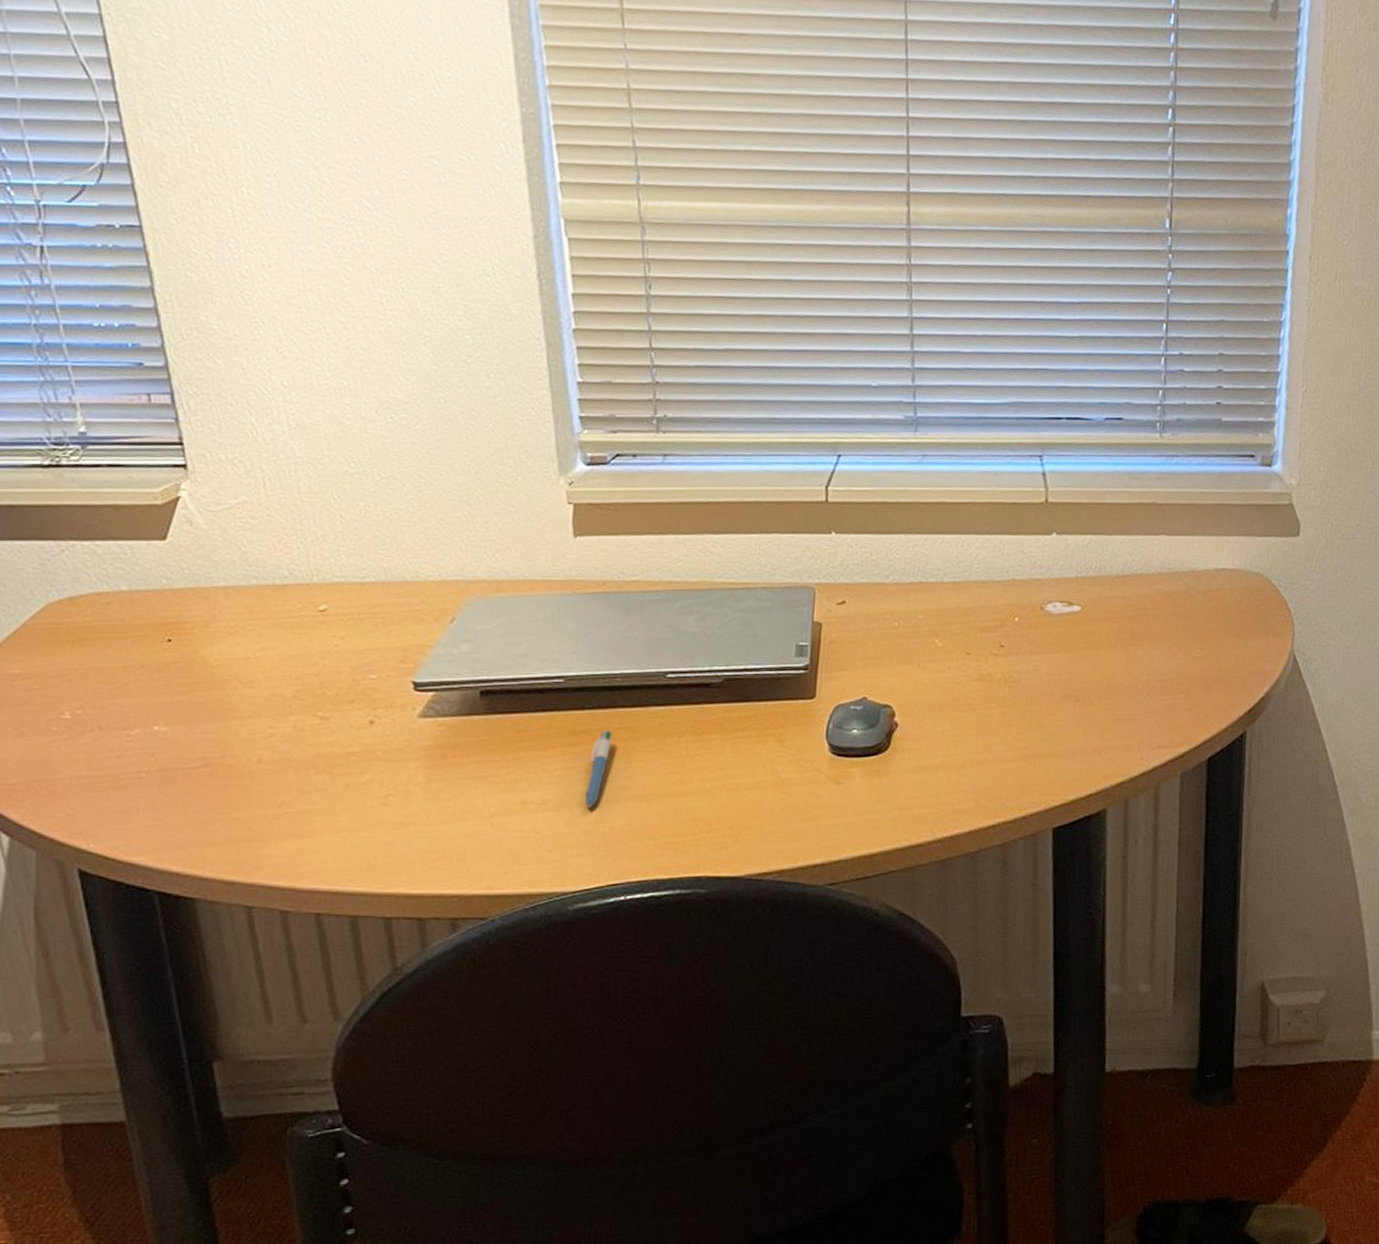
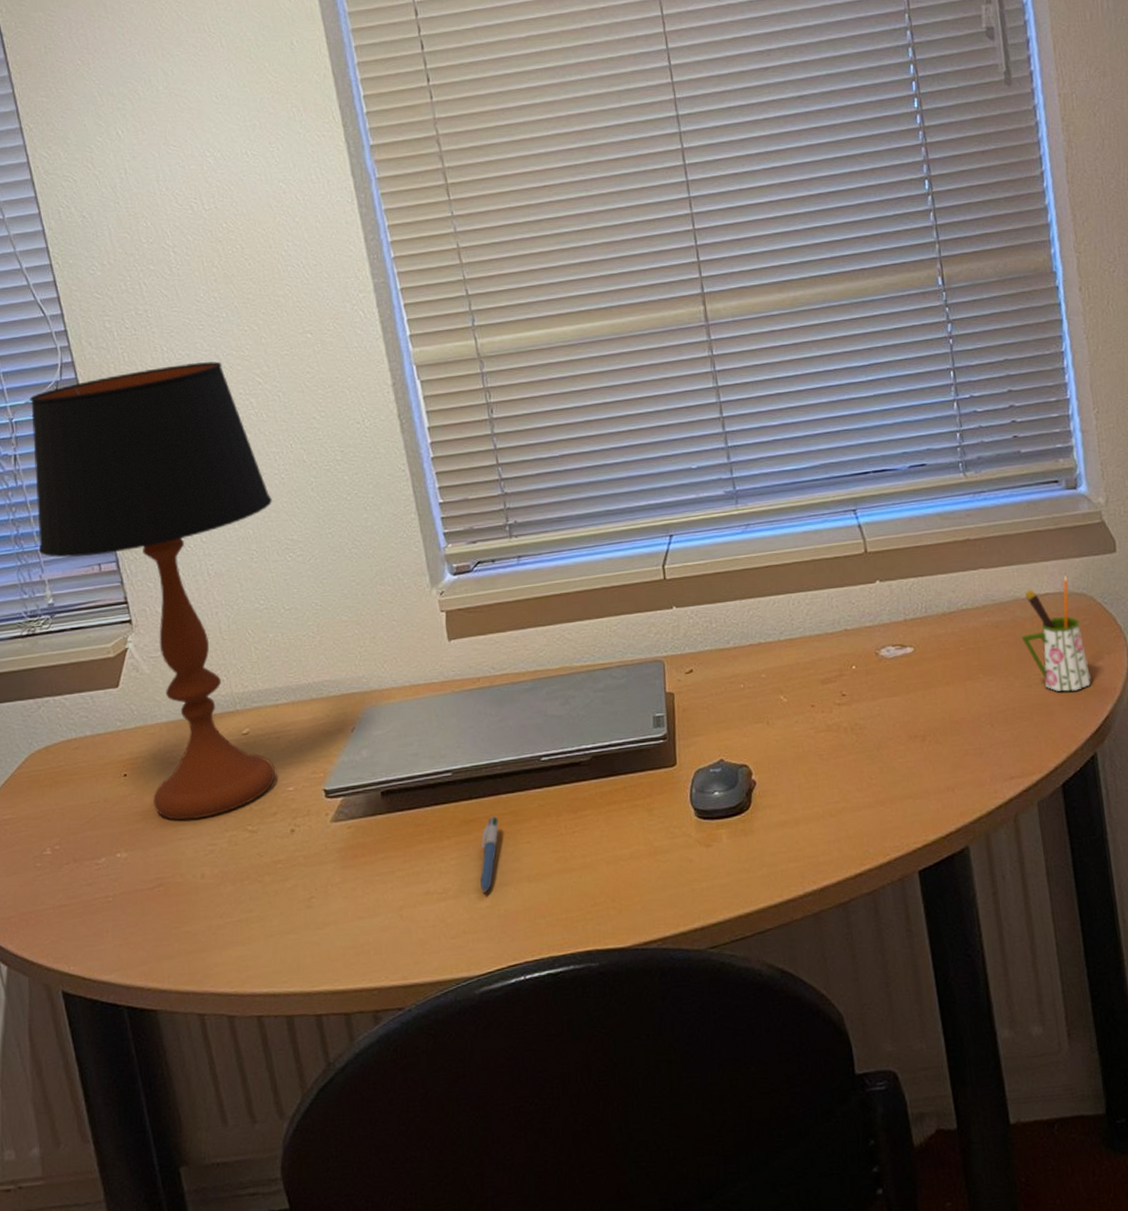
table lamp: none [64,168,374,698] -> present [30,361,275,820]
pen holder: none [1191,550,1253,669] -> present [1021,573,1091,692]

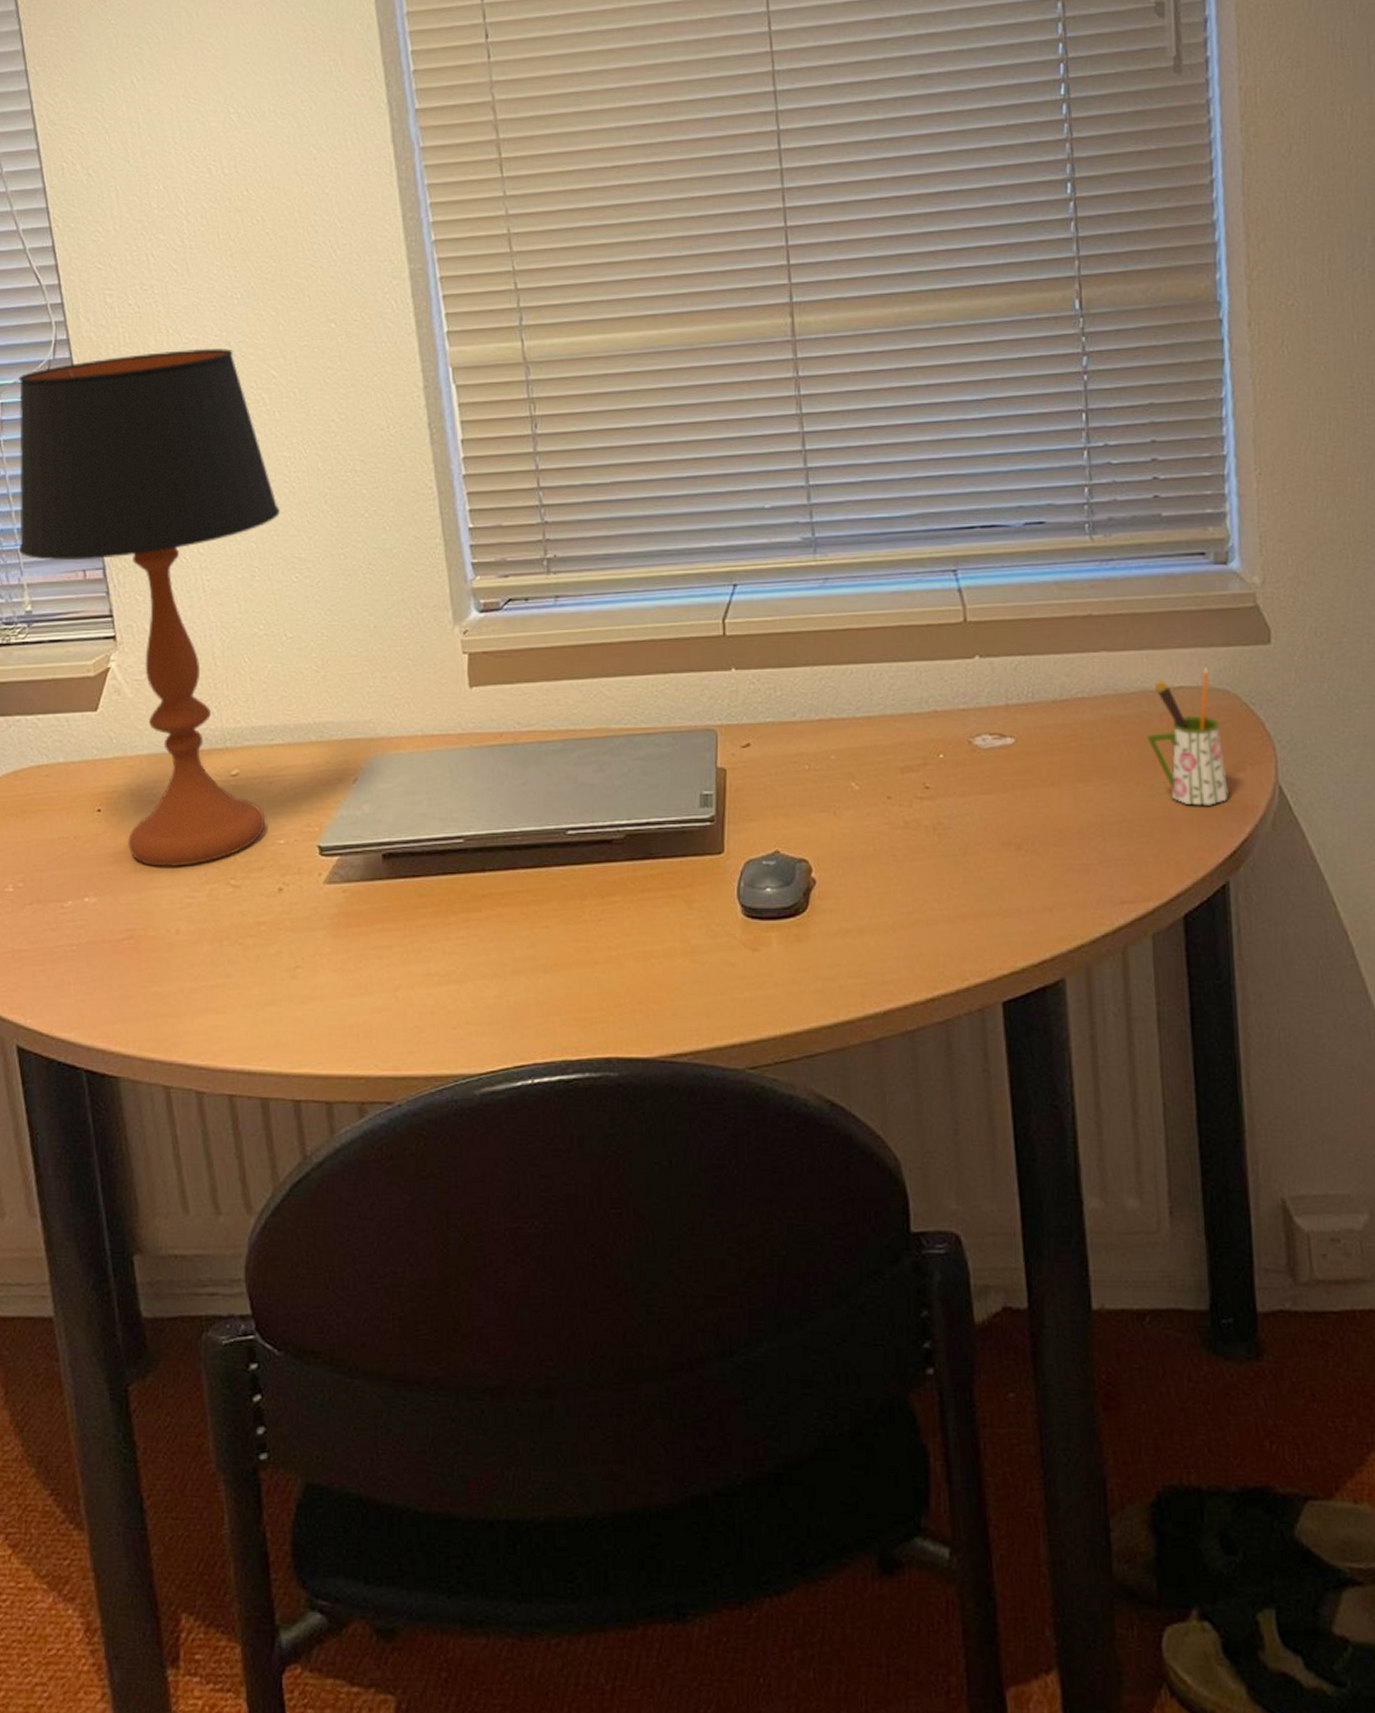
pen: present [480,816,500,892] -> none [489,894,515,979]

